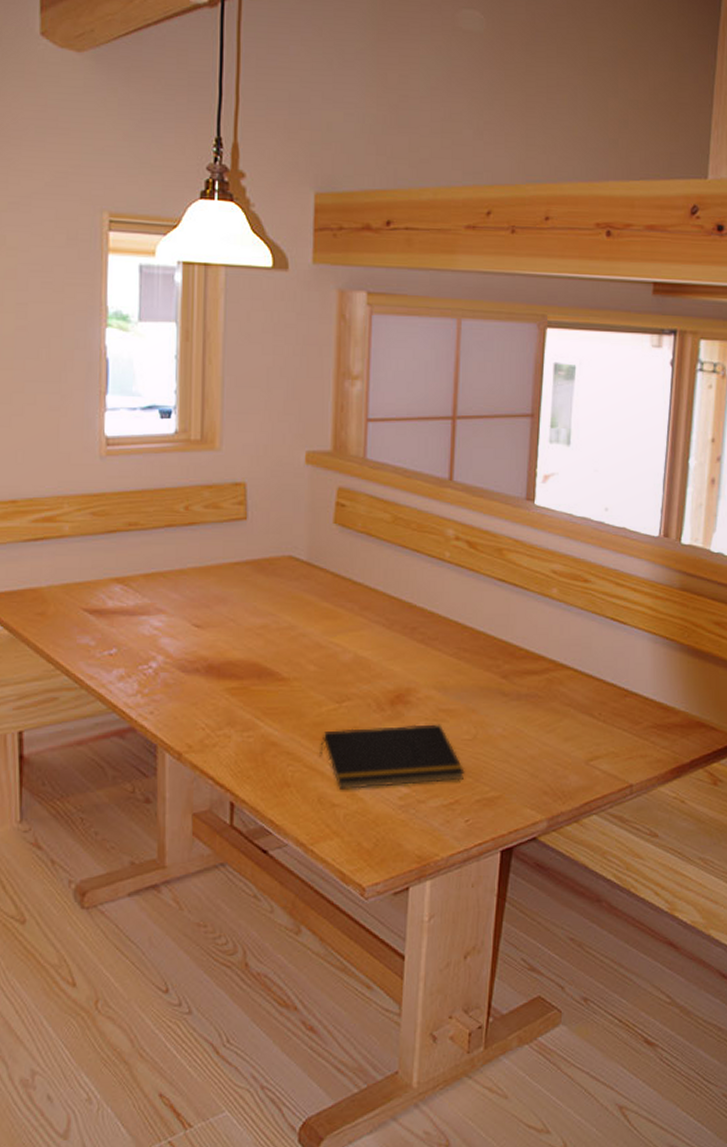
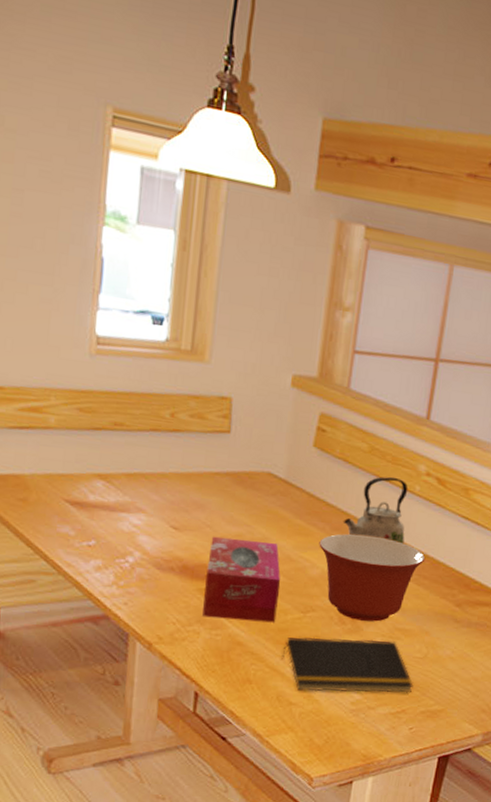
tissue box: none [232,630,311,719] -> present [202,536,281,623]
mixing bowl: none [349,611,464,705] -> present [319,534,426,622]
kettle: none [372,545,439,617] -> present [343,476,408,544]

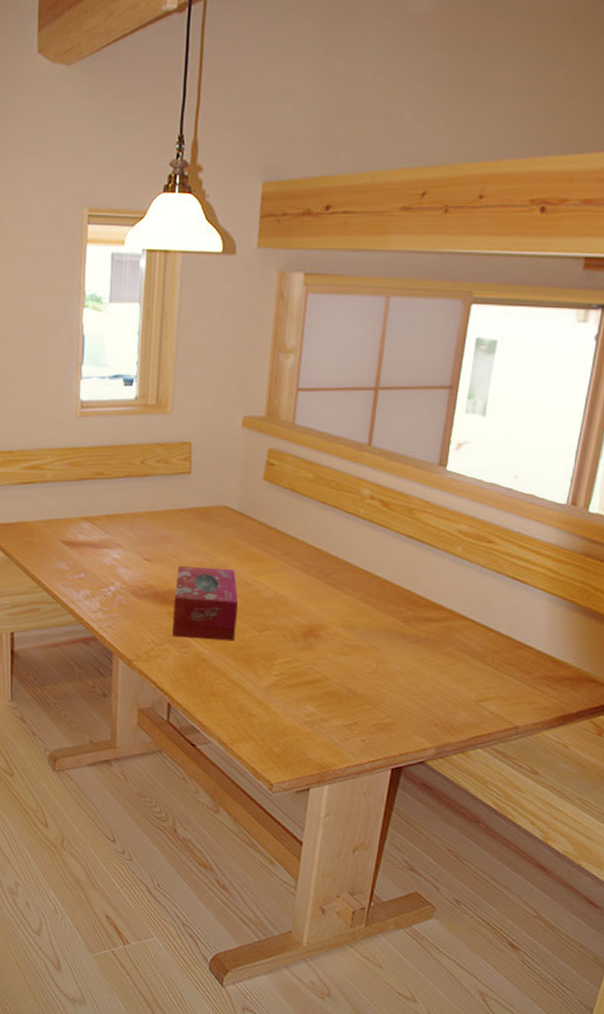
notepad: present [281,637,413,693] -> none [241,654,364,707]
mixing bowl: present [319,534,426,622] -> none [271,557,372,639]
kettle: present [343,476,408,544] -> none [292,502,353,565]

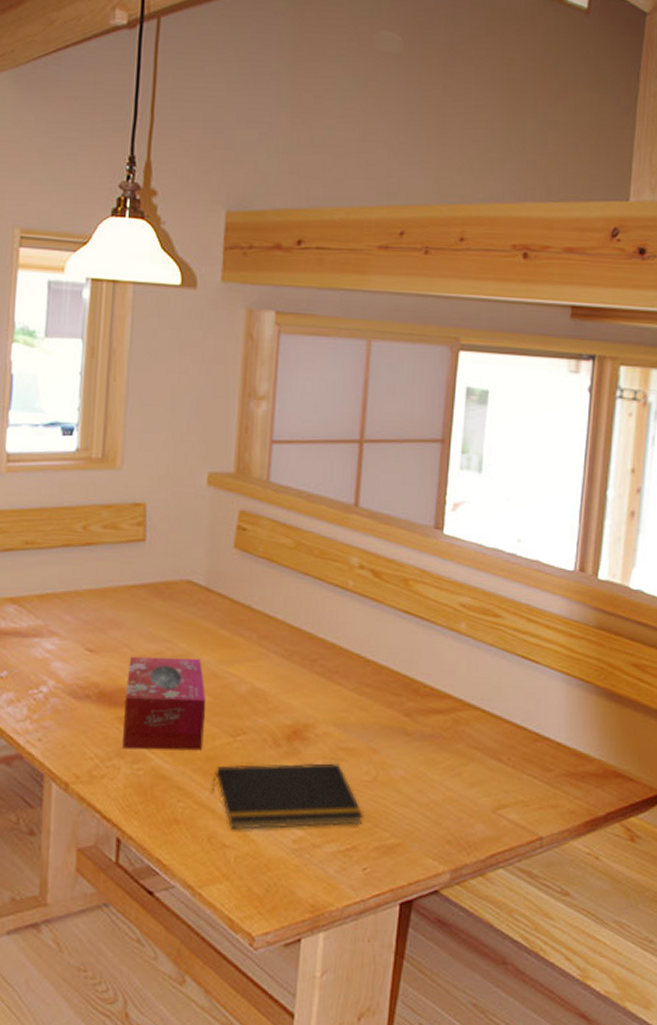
notepad: none [241,654,364,707] -> present [211,763,364,830]

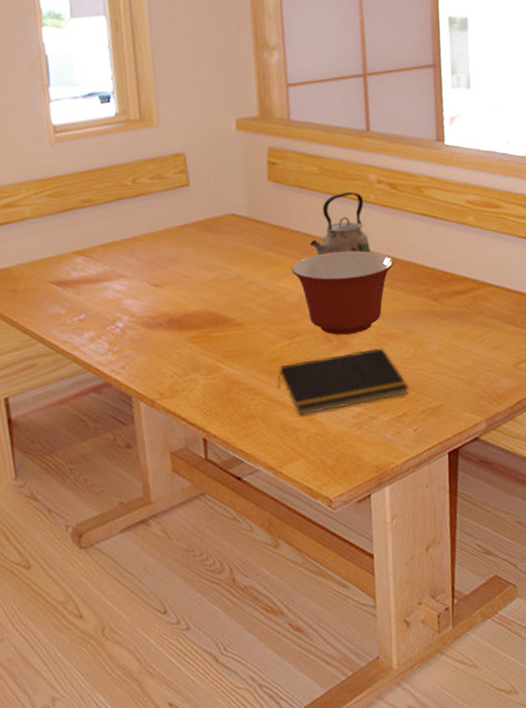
tissue box: present [122,656,206,751] -> none [191,279,266,364]
mixing bowl: none [246,641,366,741] -> present [291,250,394,336]
kettle: none [271,573,341,649] -> present [309,191,371,256]

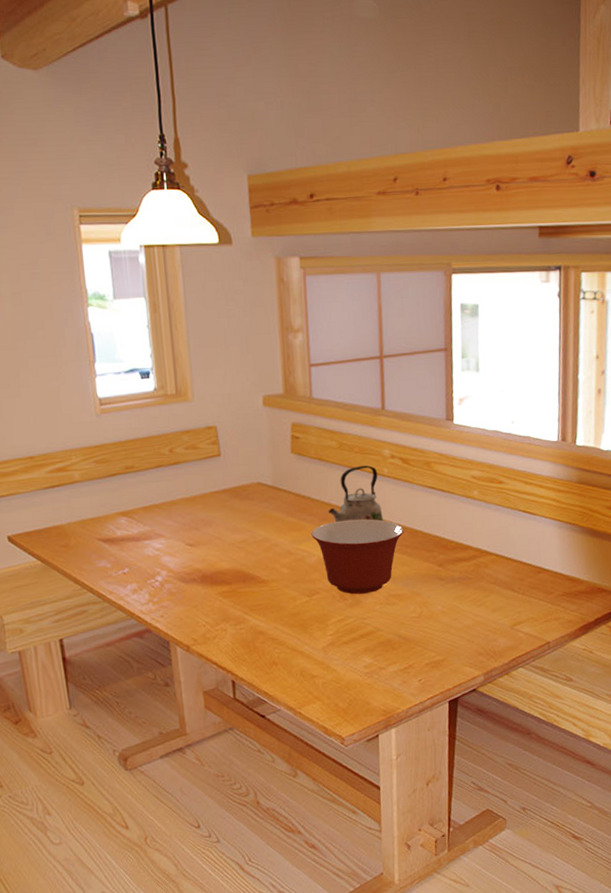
notepad: present [278,347,409,416] -> none [298,607,415,664]

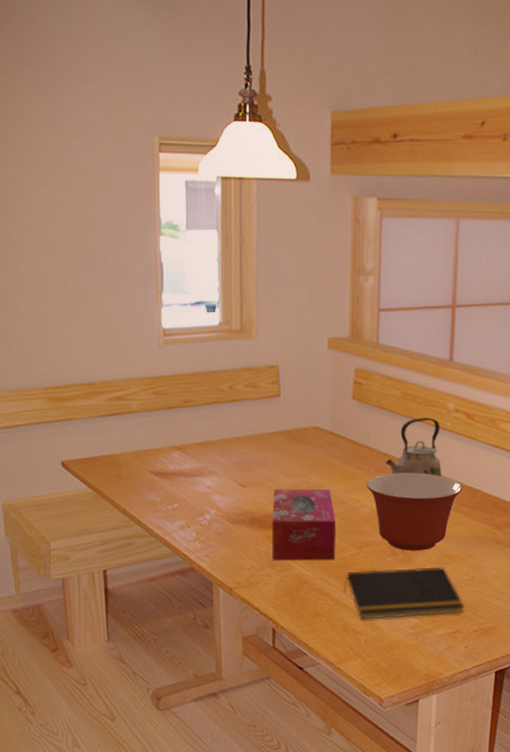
tissue box: none [221,542,288,616] -> present [272,488,335,561]
notepad: none [298,607,415,664] -> present [344,567,465,620]

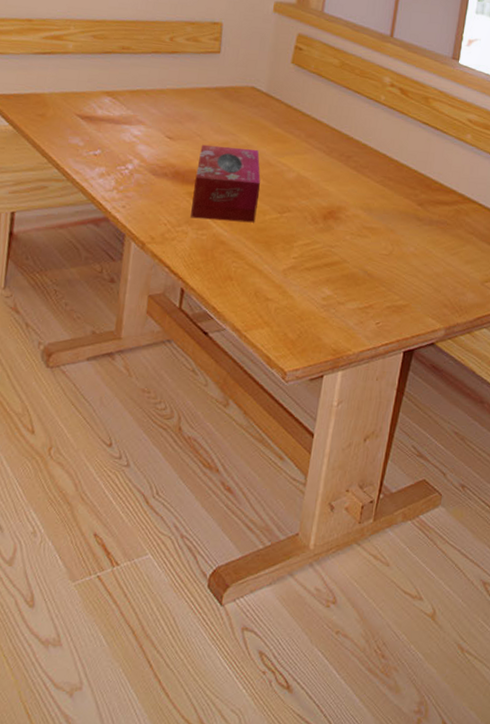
notepad: present [344,567,465,620] -> none [260,236,380,289]
mixing bowl: present [366,472,463,551] -> none [295,140,391,221]
kettle: present [385,417,442,477] -> none [316,88,375,149]

